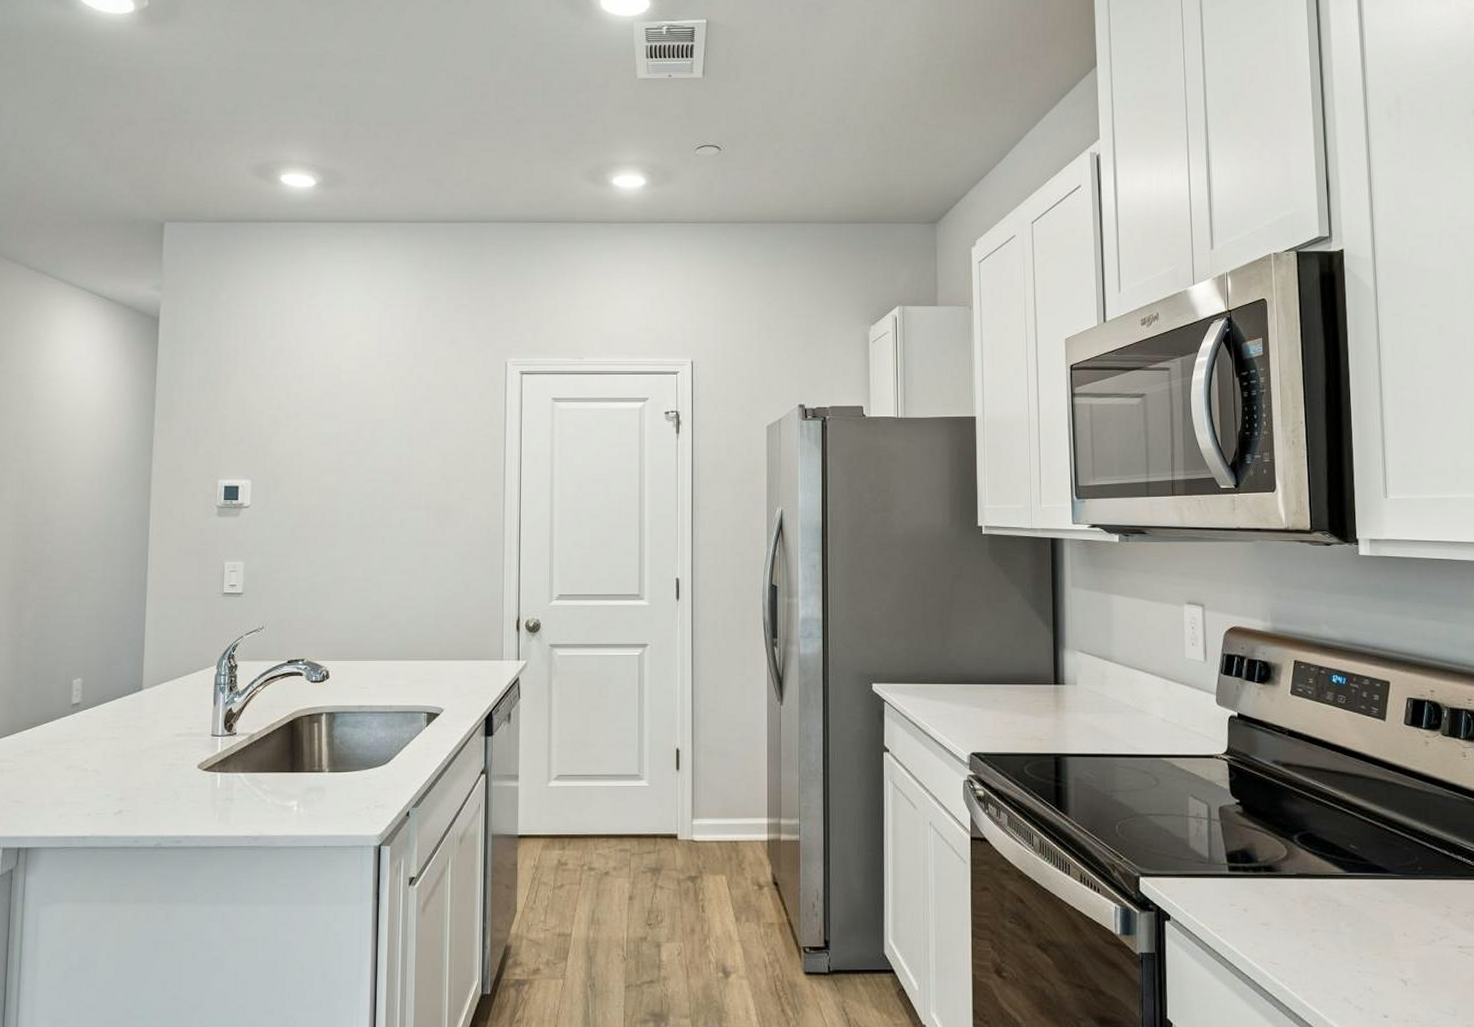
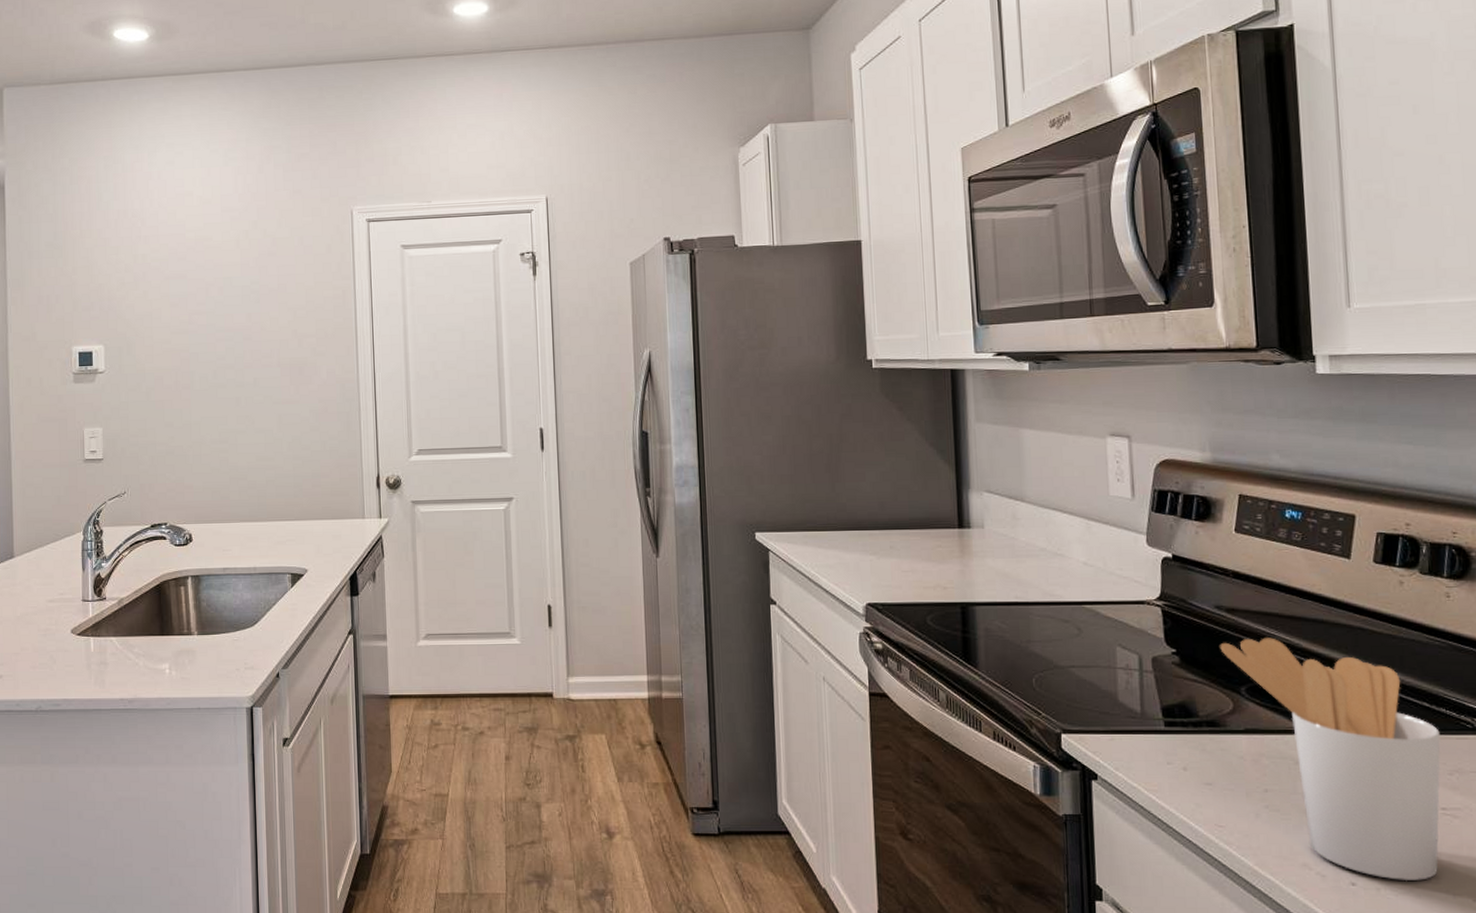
utensil holder: none [1276,790,1458,1014] -> present [1220,637,1441,882]

